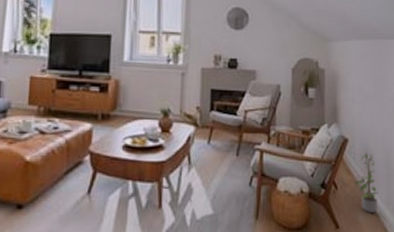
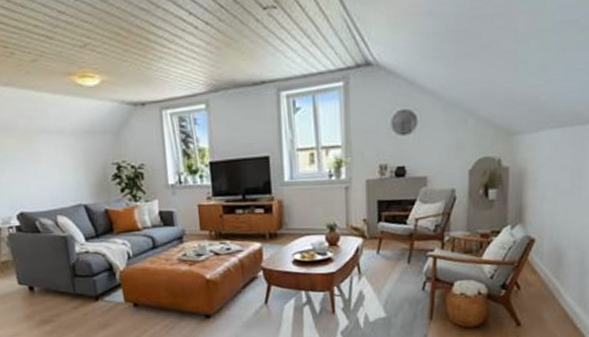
potted plant: present [355,152,378,214] -> none [541,251,568,311]

